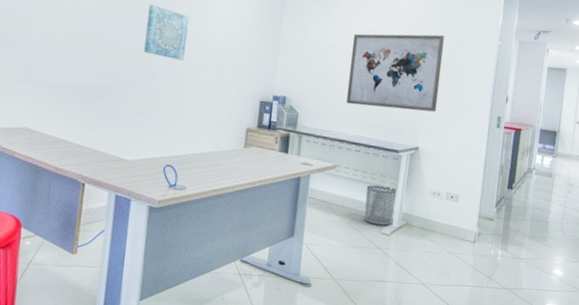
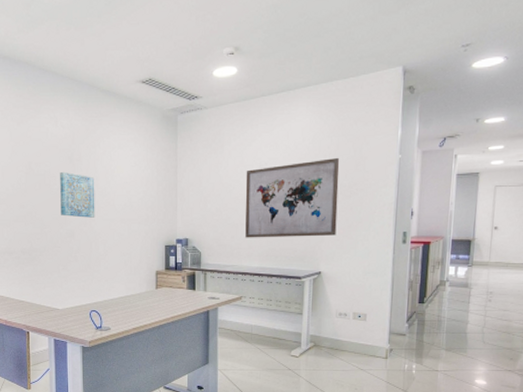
waste bin: present [364,185,397,226] -> none [272,312,303,348]

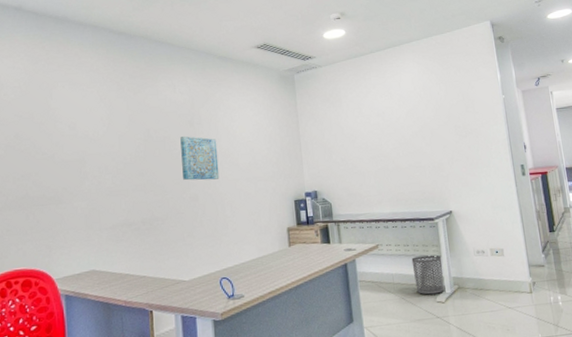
wall art: present [245,157,340,238] -> none [365,101,460,185]
waste bin: none [272,312,303,348] -> present [411,255,444,295]

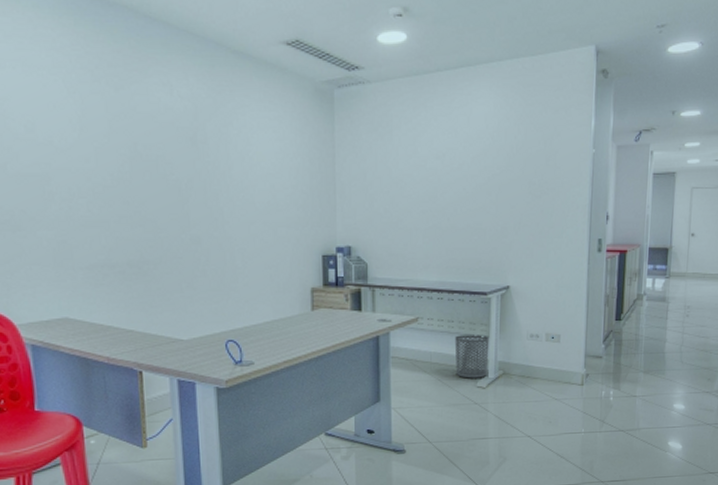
wall art: present [180,135,220,181] -> none [179,157,229,219]

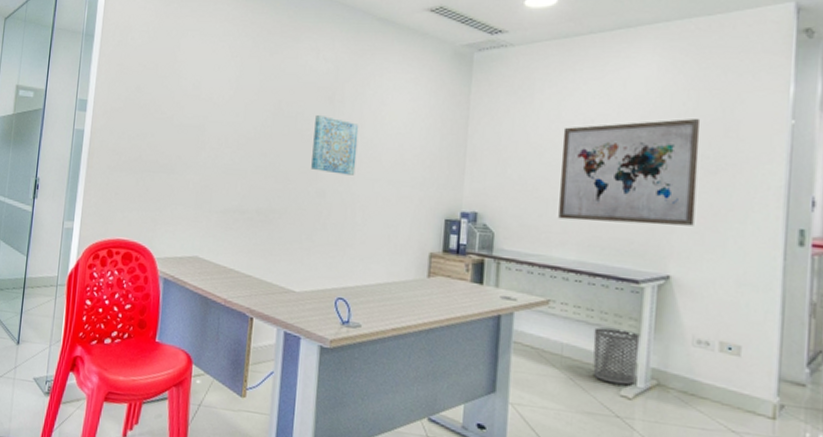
wall art: none [179,157,229,219] -> present [311,114,359,175]
wall art: none [420,149,528,246] -> present [558,118,701,226]

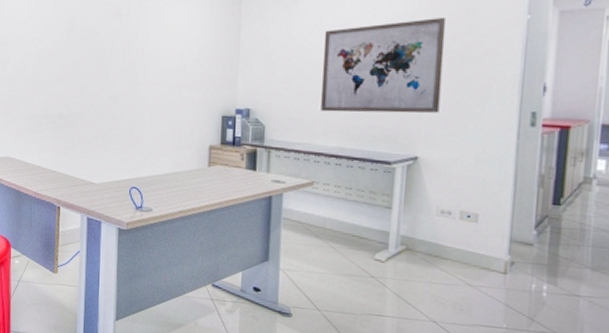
wall art: present [311,114,359,175] -> none [104,28,144,81]
waste bin: present [593,327,640,386] -> none [351,203,392,251]

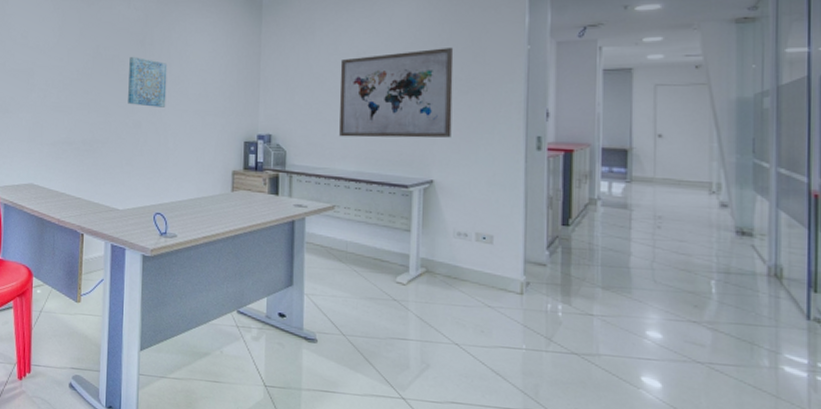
wall art: none [104,28,144,81] -> present [128,56,168,108]

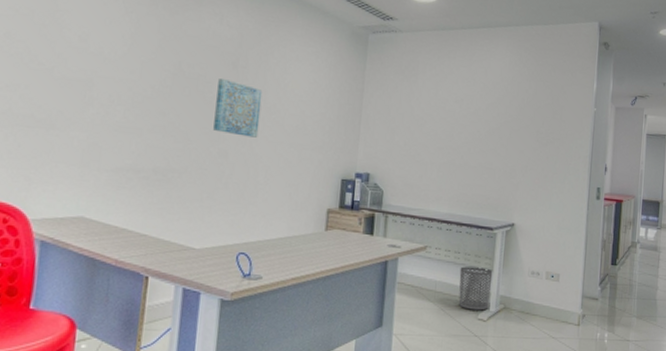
wall art: present [339,47,454,138] -> none [435,102,538,185]
waste bin: none [372,226,411,274] -> present [458,266,493,311]

